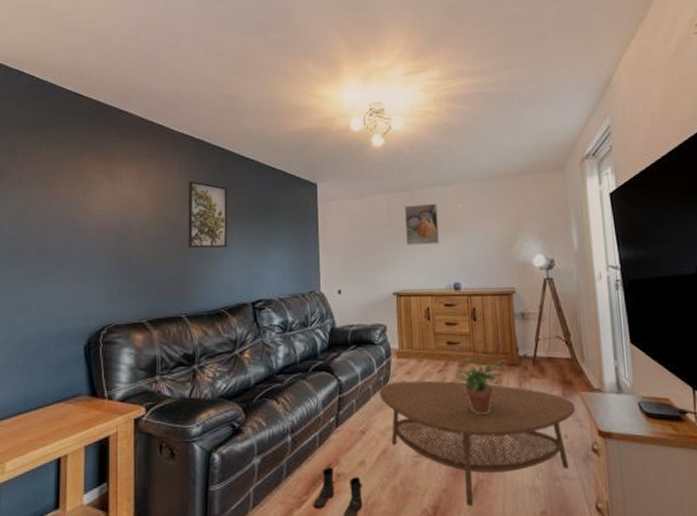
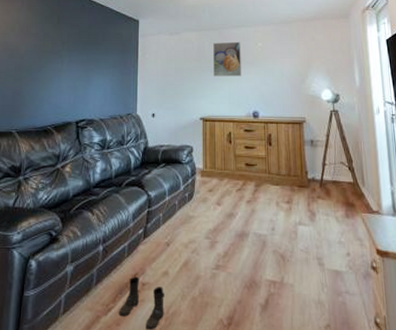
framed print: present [188,181,228,248] -> none [23,13,62,73]
coffee table: present [379,380,575,506] -> none [184,198,356,317]
potted plant: present [456,358,507,415] -> none [252,179,297,232]

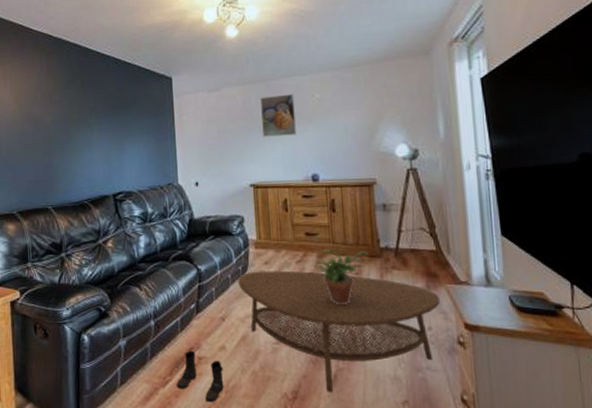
coffee table: none [184,198,356,317] -> present [238,270,440,392]
potted plant: none [252,179,297,232] -> present [314,249,368,305]

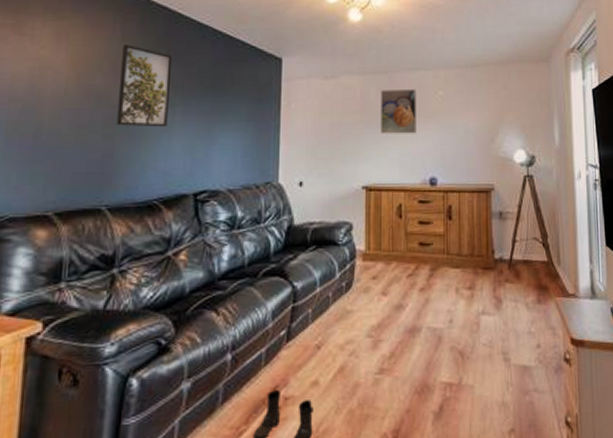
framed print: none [49,78,88,144] -> present [116,45,173,128]
coffee table: present [238,270,440,392] -> none [340,286,549,427]
potted plant: present [314,249,368,305] -> none [427,261,482,325]

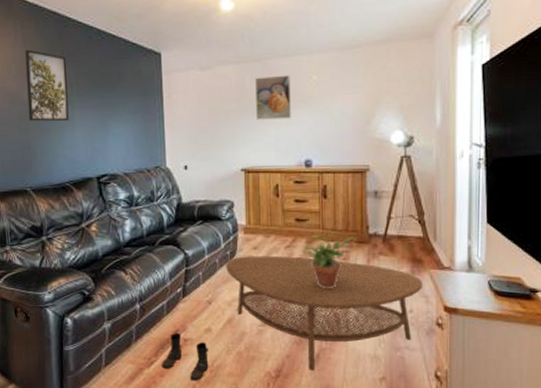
coffee table: none [340,286,549,427] -> present [226,255,422,370]
potted plant: none [427,261,482,325] -> present [303,235,356,289]

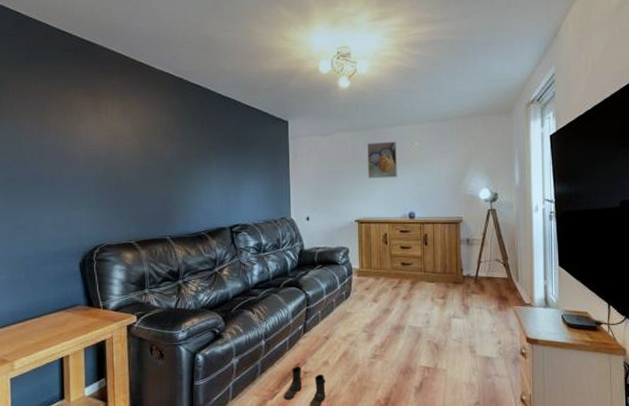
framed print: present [25,50,69,122] -> none [170,116,207,178]
coffee table: present [226,255,422,370] -> none [342,295,508,398]
potted plant: present [303,235,356,289] -> none [408,277,452,325]

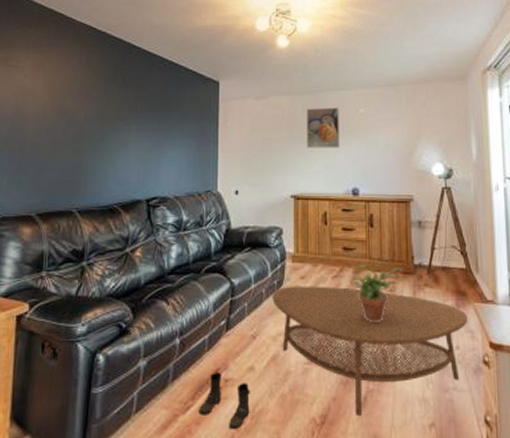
coffee table: none [342,295,508,398] -> present [272,286,467,416]
potted plant: none [408,277,452,325] -> present [350,265,402,323]

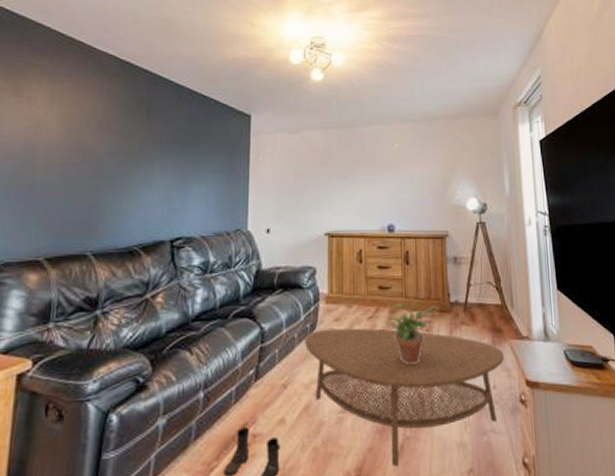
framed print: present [307,107,339,148] -> none [342,141,375,184]

